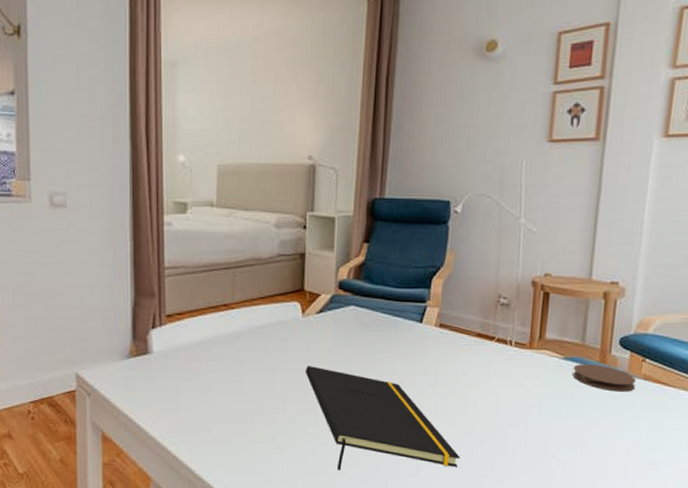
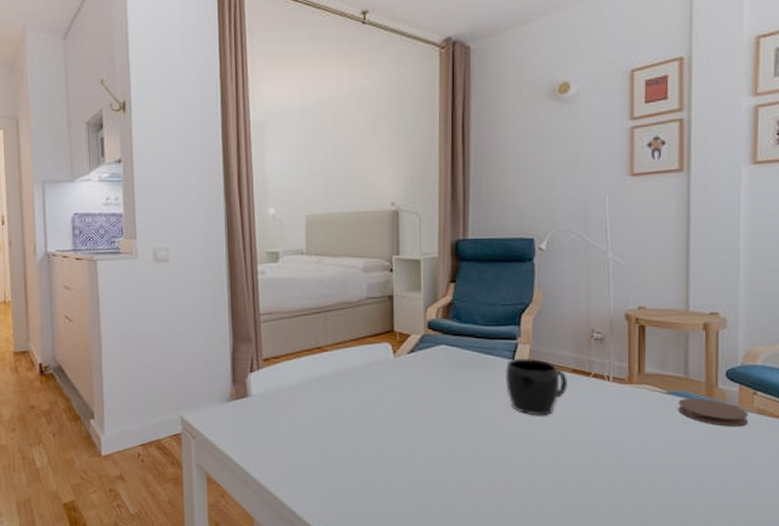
notepad: present [305,366,460,470] -> none [399,406,564,511]
mug: none [412,321,472,379] -> present [505,358,567,416]

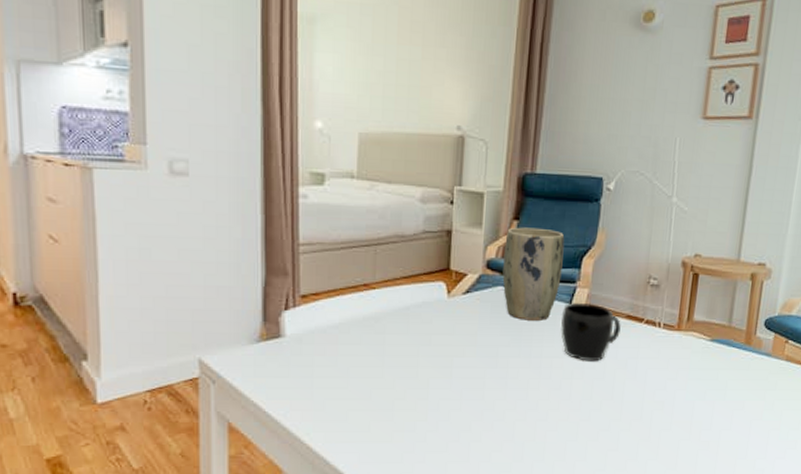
plant pot: none [444,289,502,377] -> present [502,227,565,321]
coaster: present [678,399,749,427] -> none [718,346,779,373]

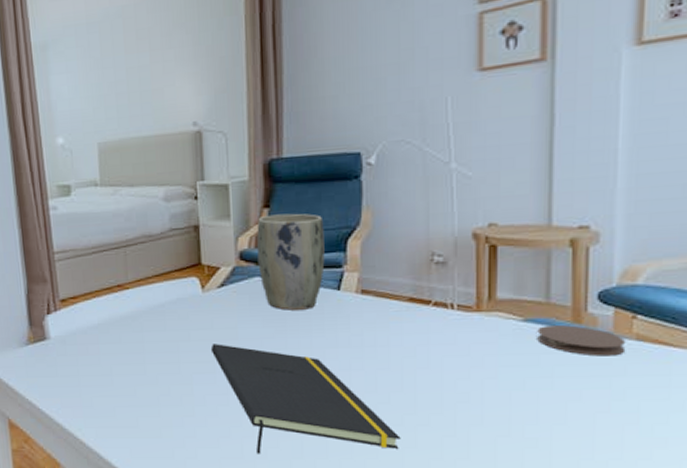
notepad: none [449,349,606,458] -> present [210,344,401,454]
mug: present [561,302,621,362] -> none [329,288,403,351]
coaster: none [718,346,779,373] -> present [537,325,626,357]

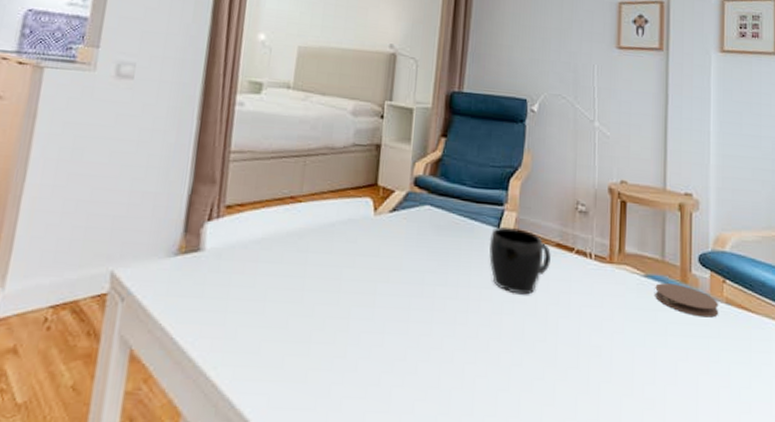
notepad: present [210,344,401,454] -> none [373,273,541,408]
plant pot: present [256,213,325,310] -> none [430,144,492,245]
mug: none [329,288,403,351] -> present [489,226,551,295]

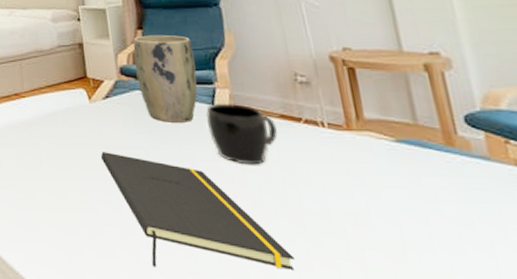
notepad: none [373,273,541,408] -> present [100,152,295,270]
plant pot: none [430,144,492,245] -> present [133,34,198,122]
coaster: present [655,283,719,318] -> none [411,147,508,181]

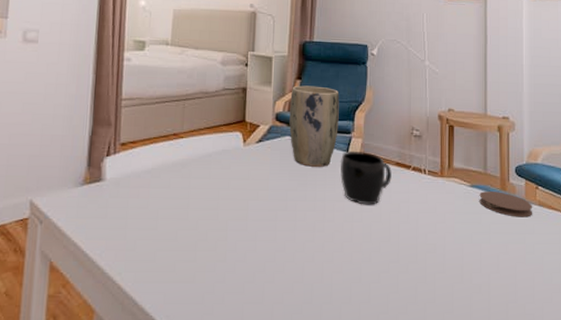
notepad: present [100,152,295,270] -> none [245,193,387,299]
coaster: none [411,147,508,181] -> present [479,191,533,217]

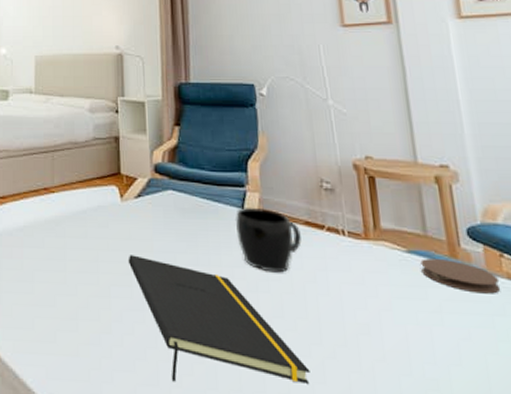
notepad: none [245,193,387,299] -> present [128,255,310,384]
plant pot: present [289,85,339,167] -> none [169,132,229,226]

